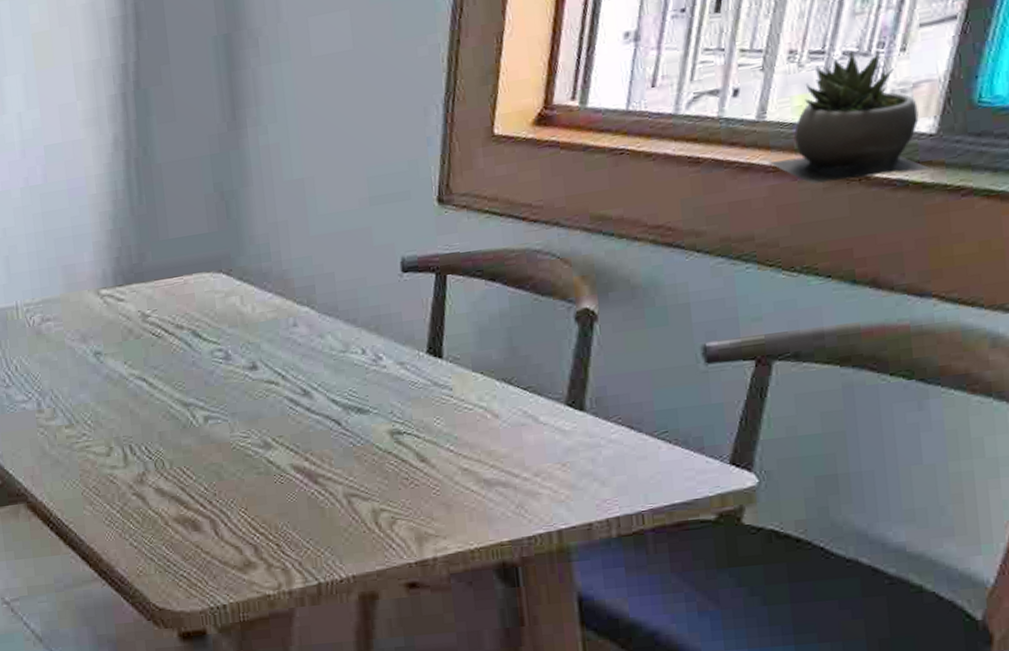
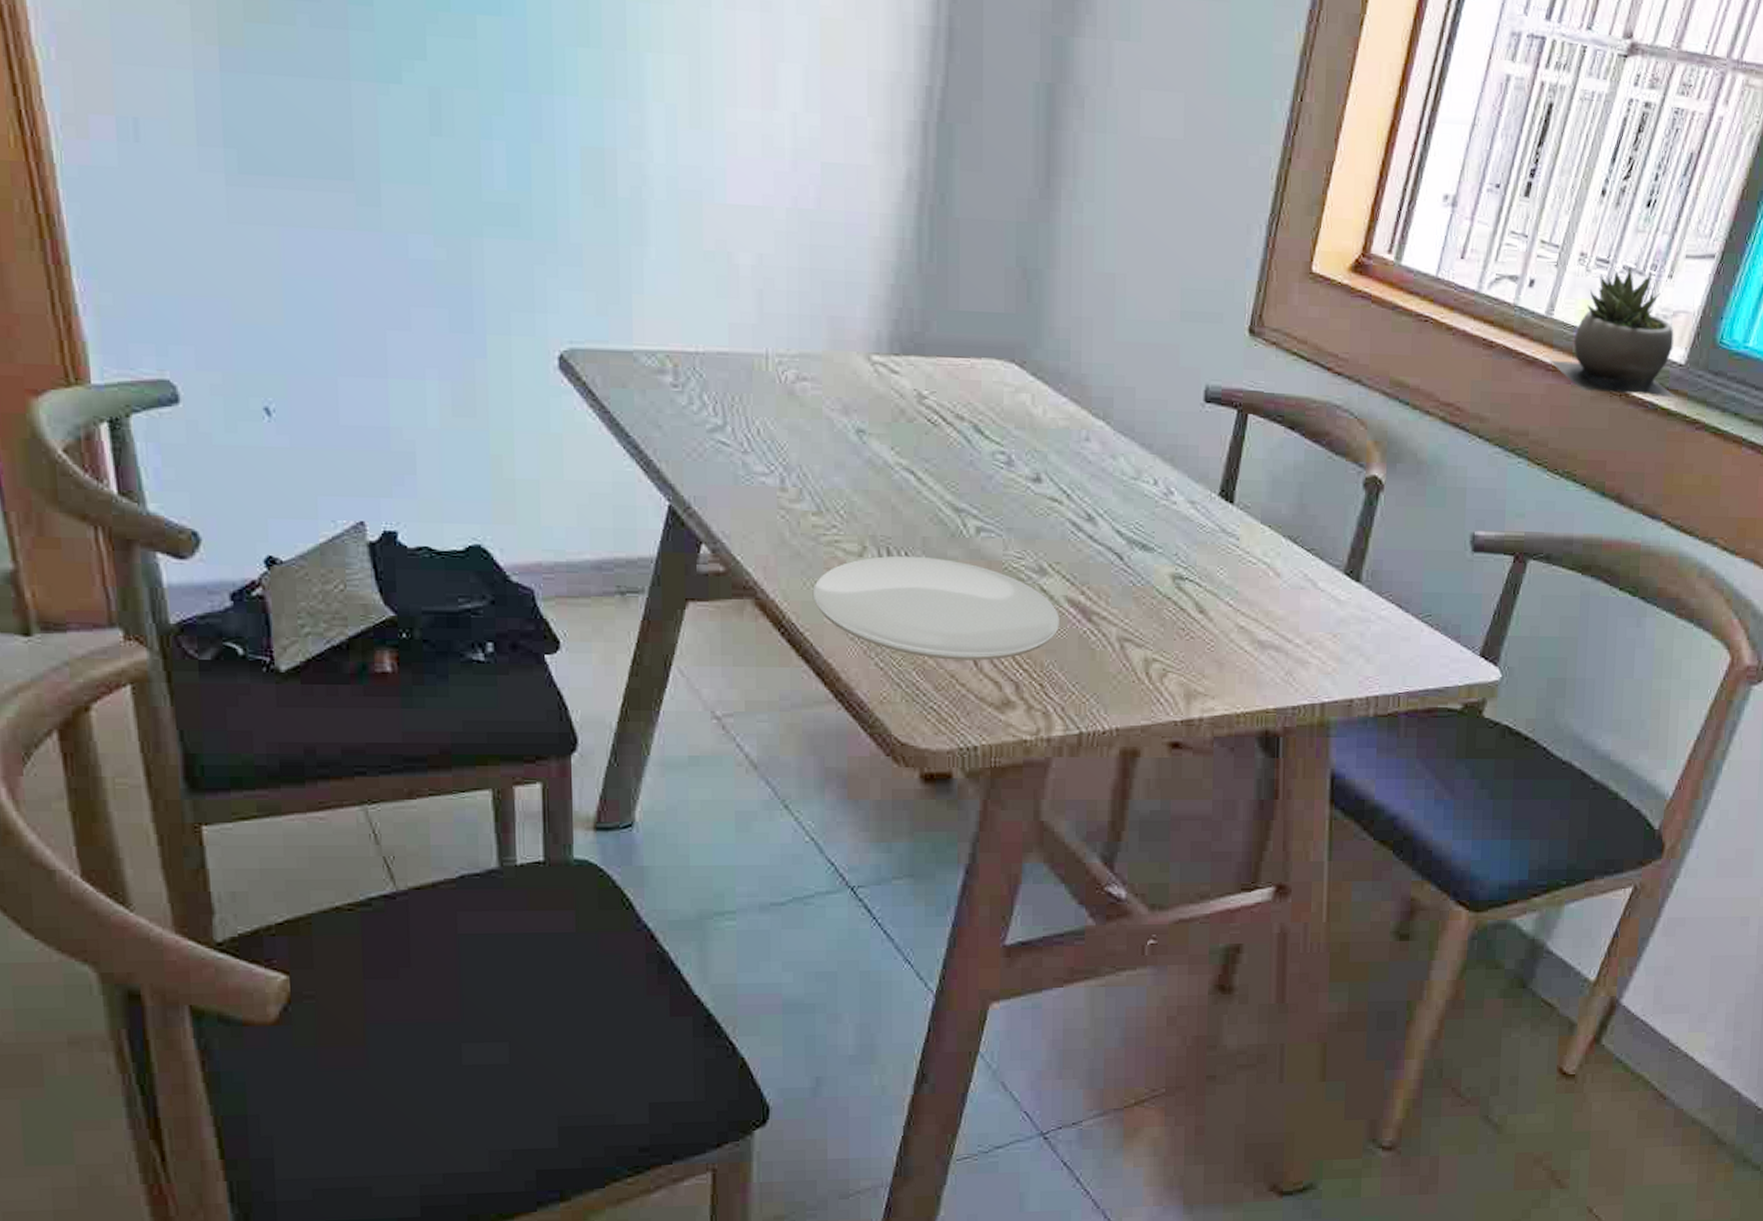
plate: none [72,447,289,534] -> present [812,556,1059,661]

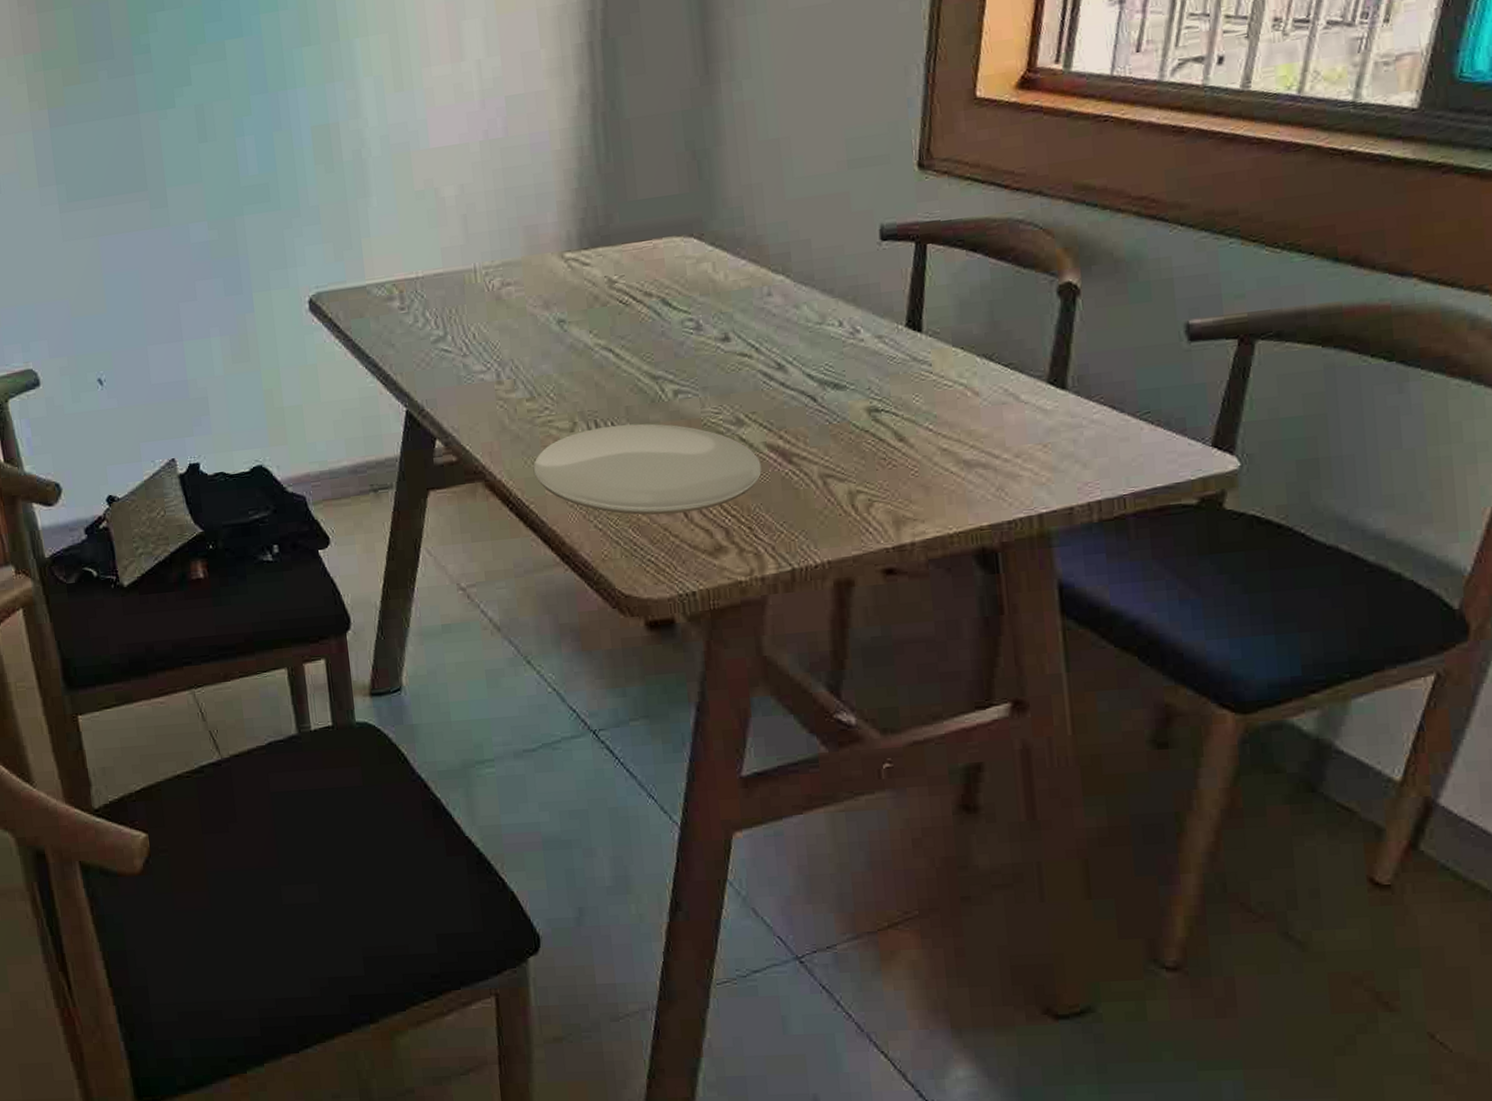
succulent plant: present [1550,267,1676,397] -> none [1253,20,1412,158]

